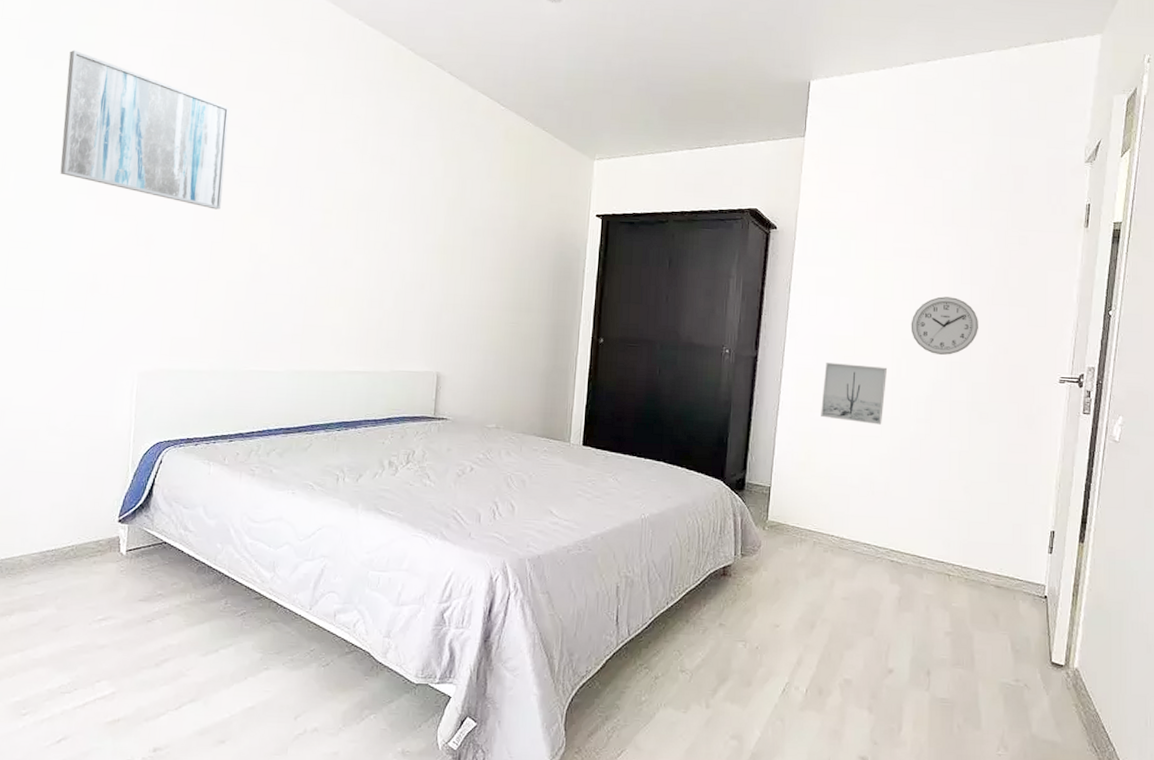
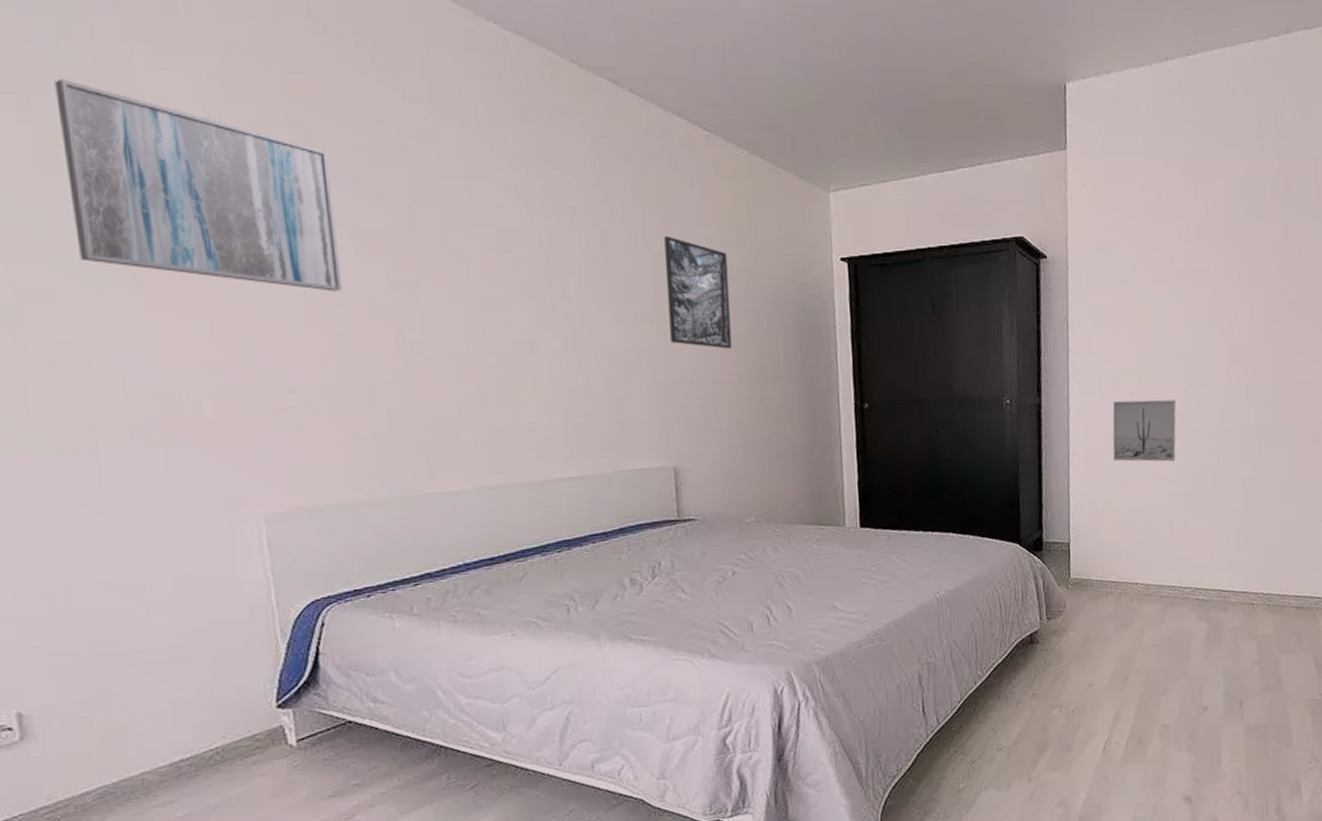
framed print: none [450,186,504,282] -> present [664,235,732,350]
wall clock: present [910,296,978,355] -> none [1195,317,1261,380]

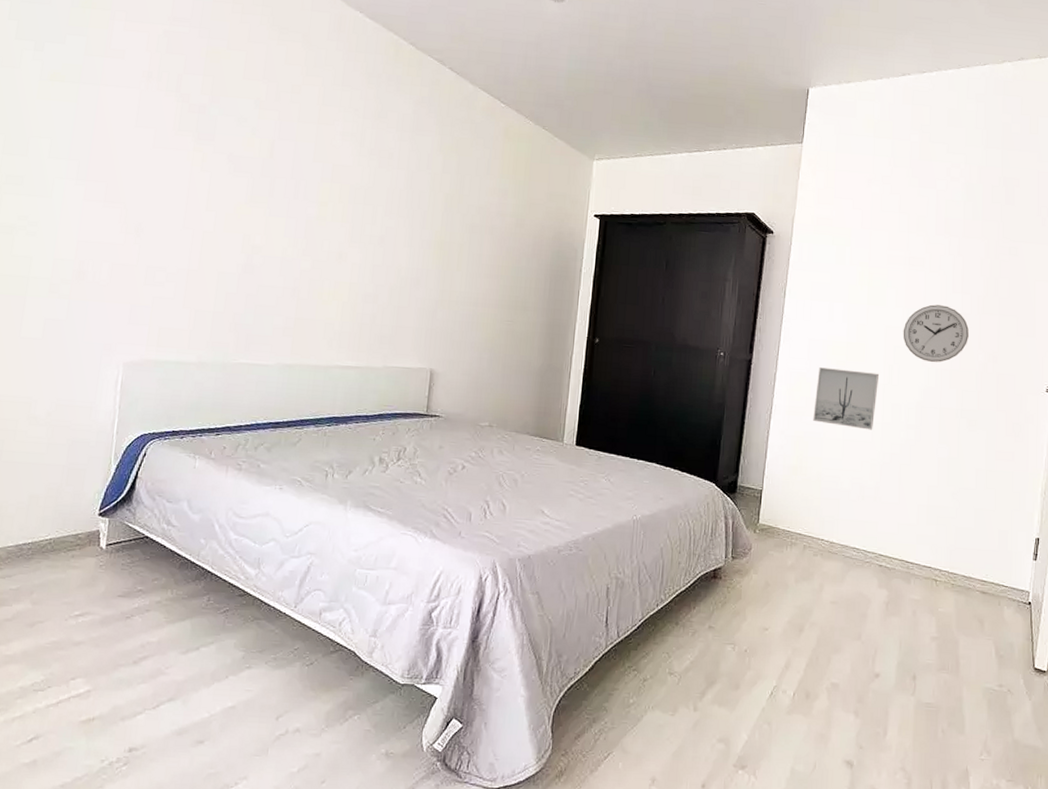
wall art: present [54,78,341,292] -> none [48,32,225,200]
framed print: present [664,235,732,350] -> none [447,182,502,279]
wall clock: none [1195,317,1261,380] -> present [903,304,969,362]

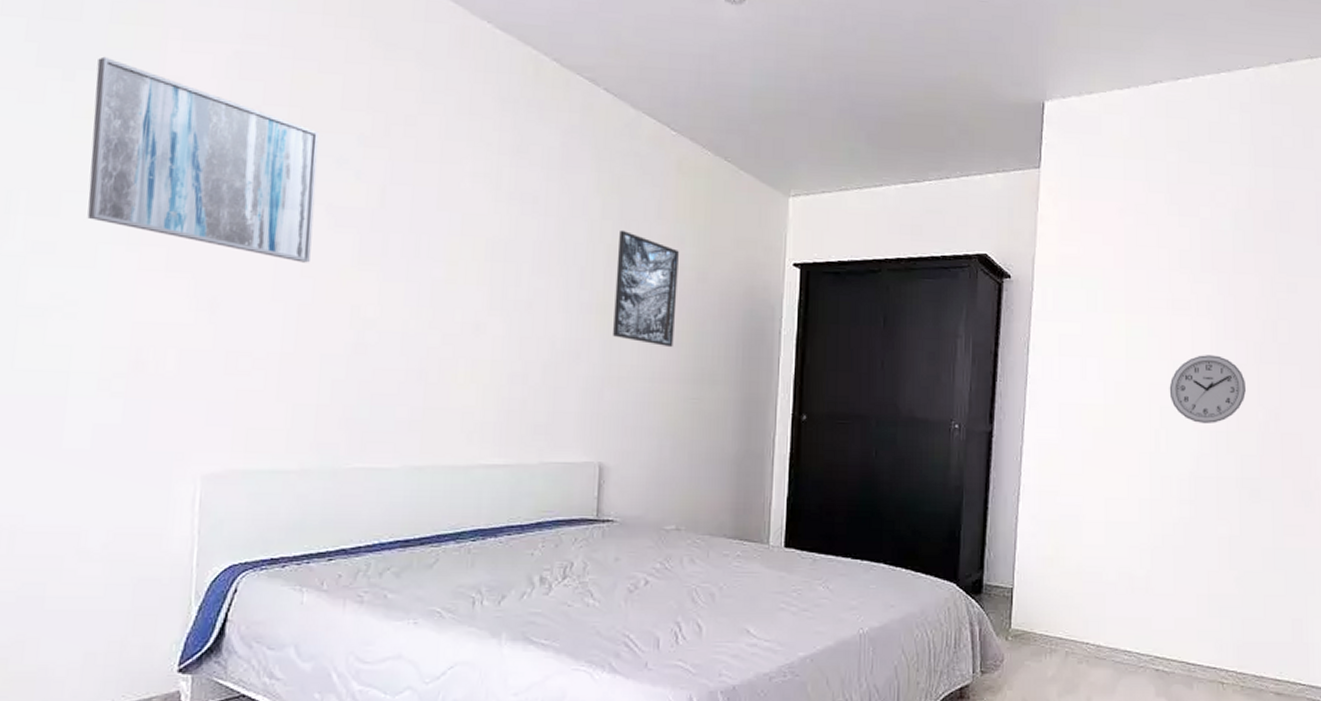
wall art: none [48,32,225,200] -> present [87,56,319,263]
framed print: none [447,182,502,279] -> present [613,230,679,348]
wall art: present [813,367,880,430] -> none [1069,437,1145,509]

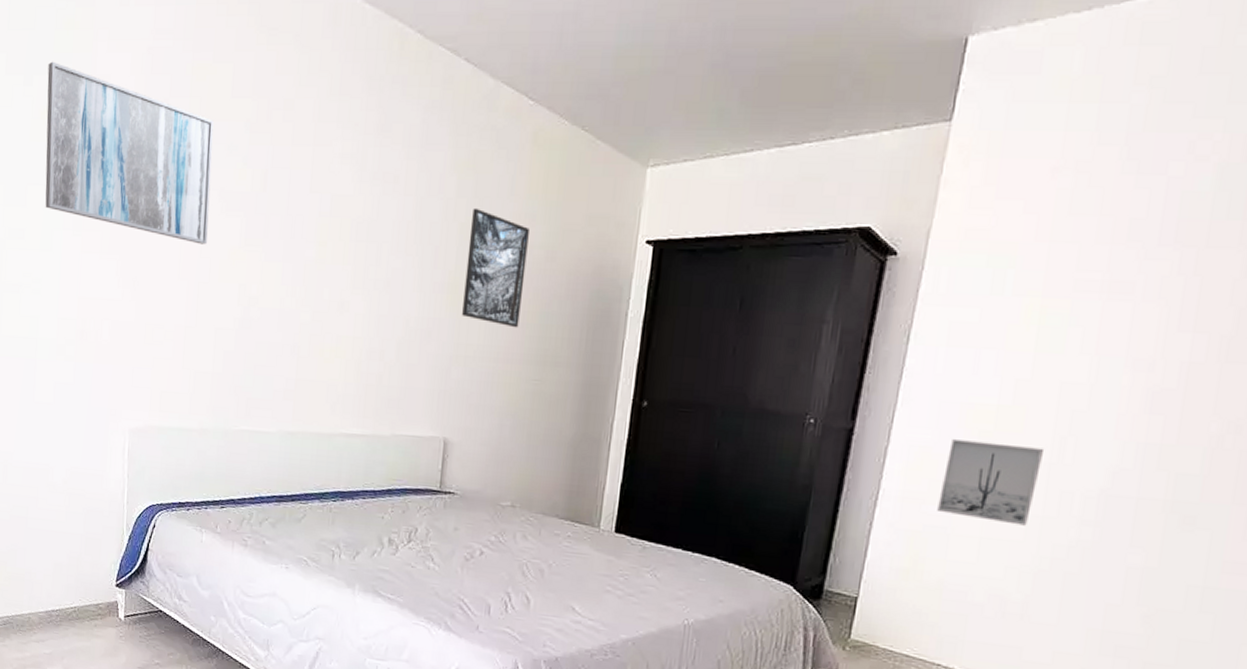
wall art: none [1069,437,1145,509] -> present [937,439,1045,526]
wall clock: present [1169,355,1246,423] -> none [1086,350,1199,434]

